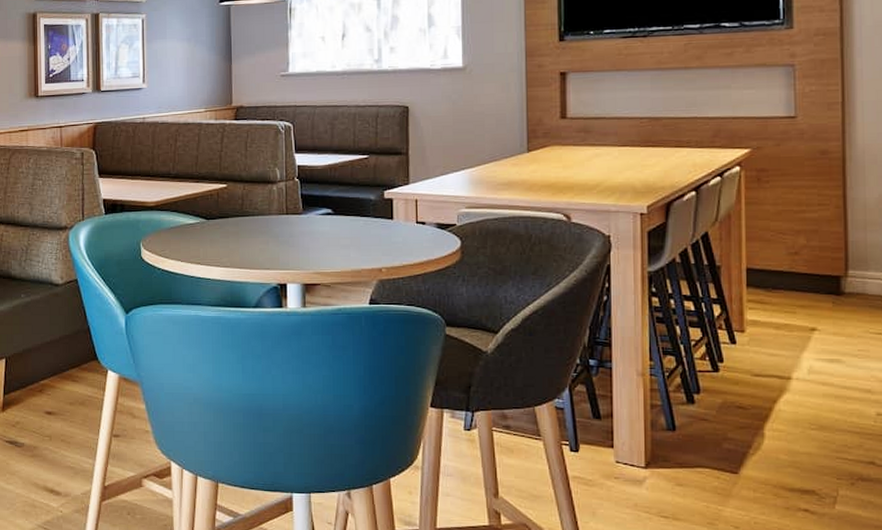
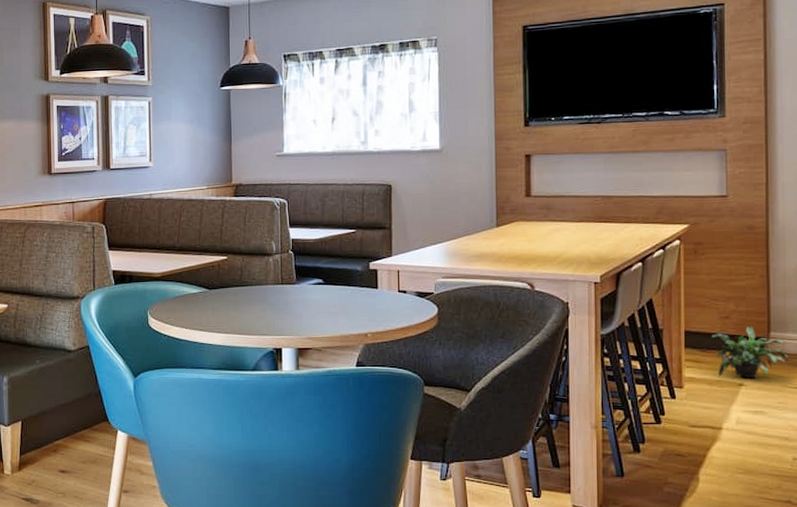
potted plant: none [777,264,870,322] -> present [711,326,788,379]

